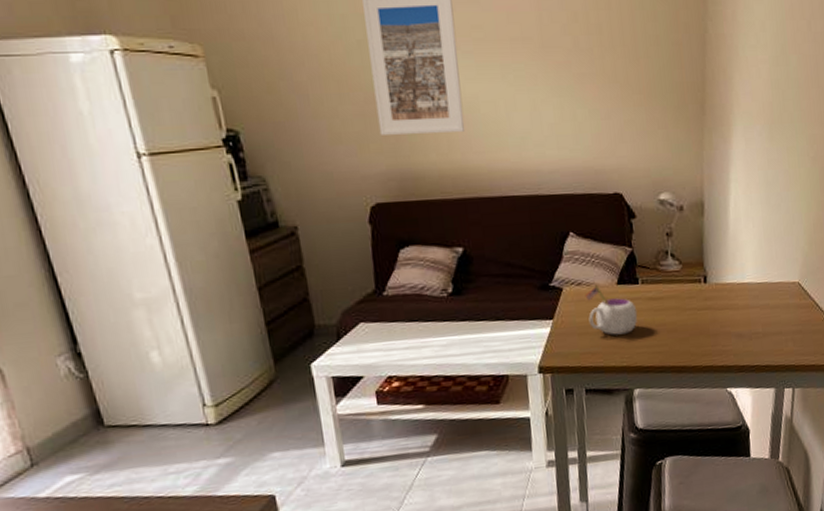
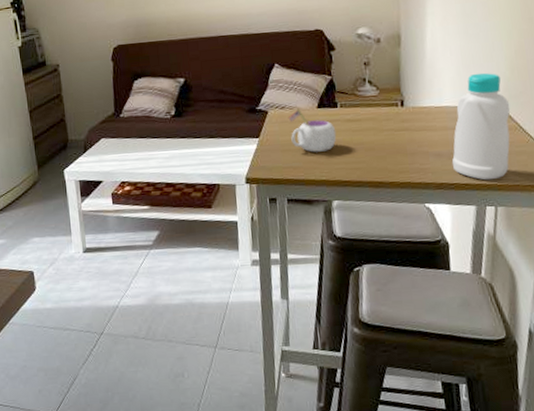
bottle: none [754,247,808,361] -> present [452,72,511,180]

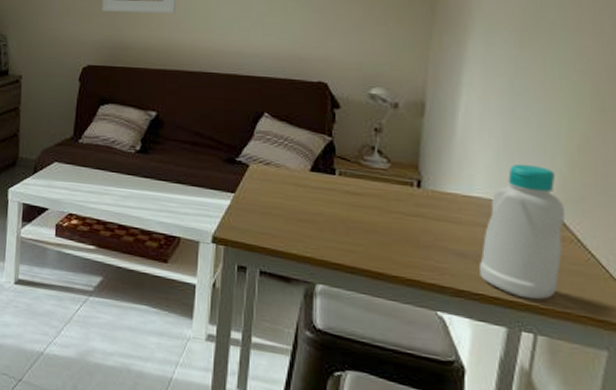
mug: present [288,108,337,152] -> none [272,167,330,224]

